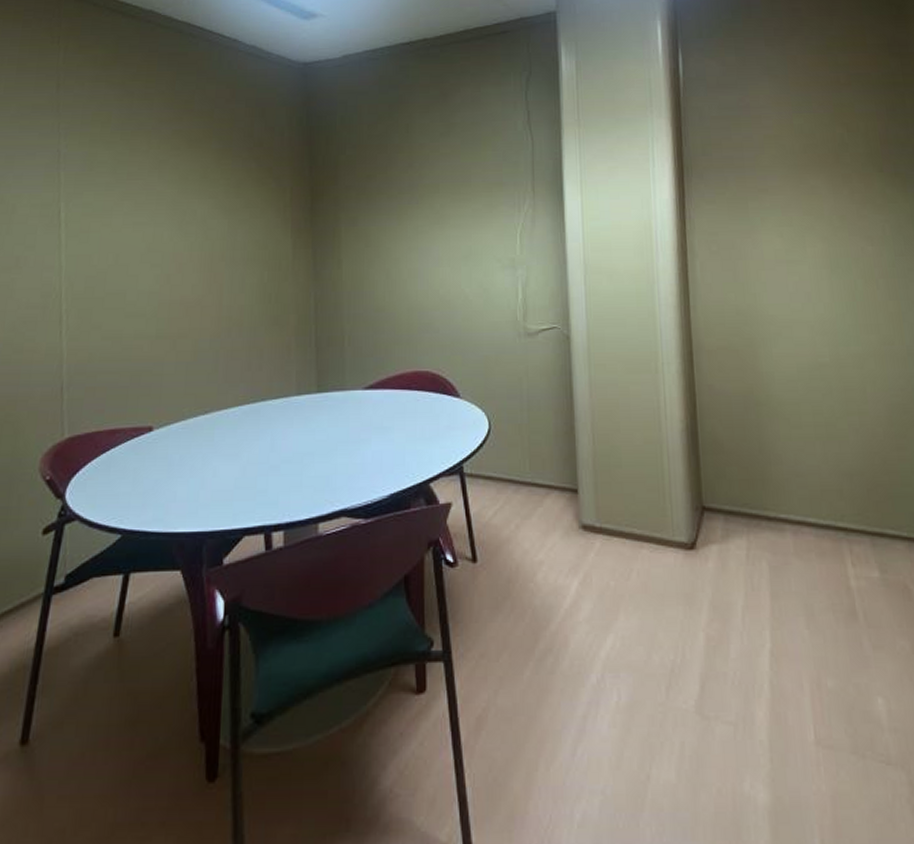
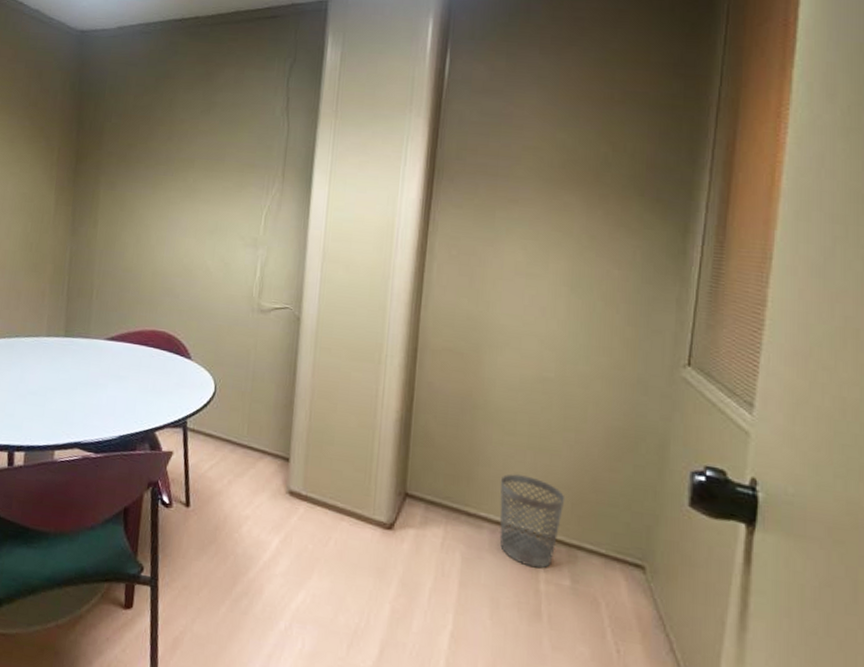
wastebasket: none [794,468,861,564] -> present [499,474,565,569]

